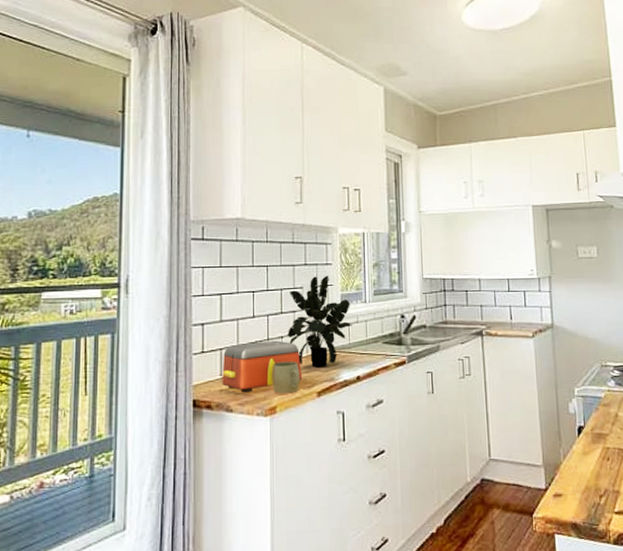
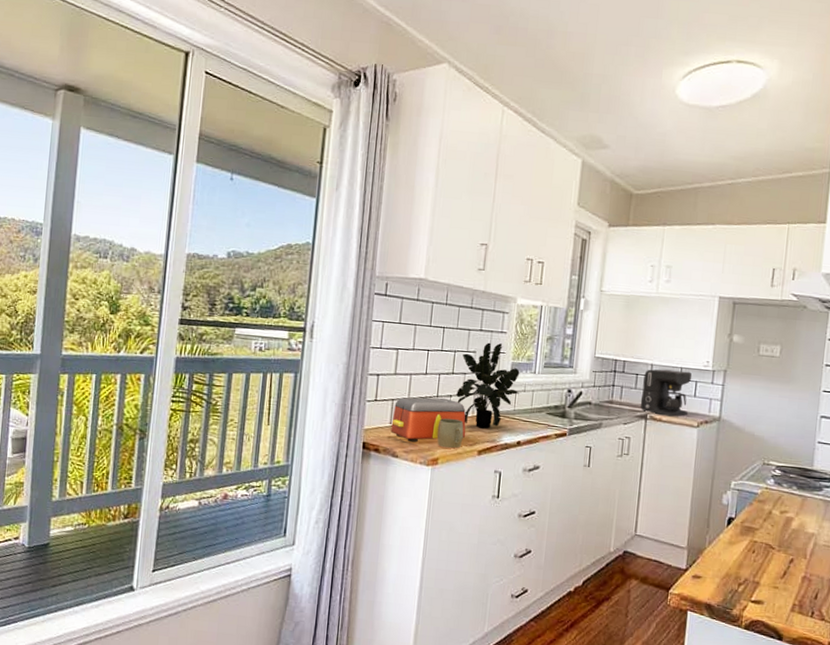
coffee maker: none [473,282,522,330] -> present [640,369,692,417]

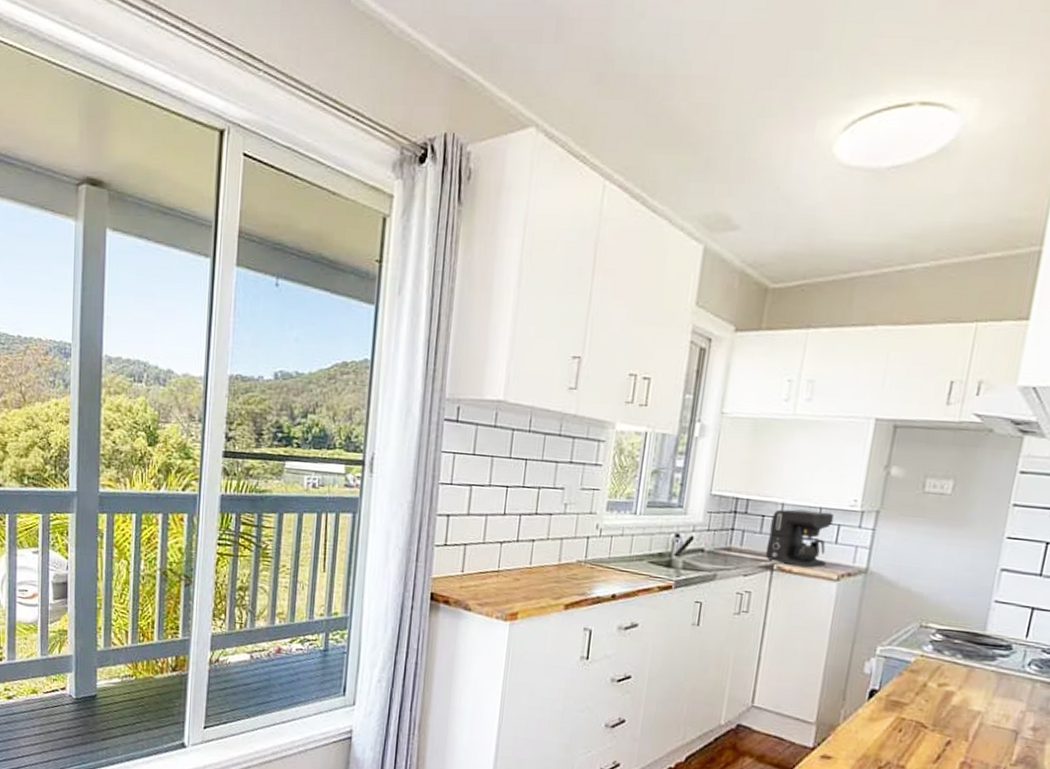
toaster: present [391,397,466,443] -> none [462,541,551,594]
mug: present [436,418,464,450] -> none [516,566,549,603]
potted plant: present [456,342,520,429] -> none [540,477,617,580]

